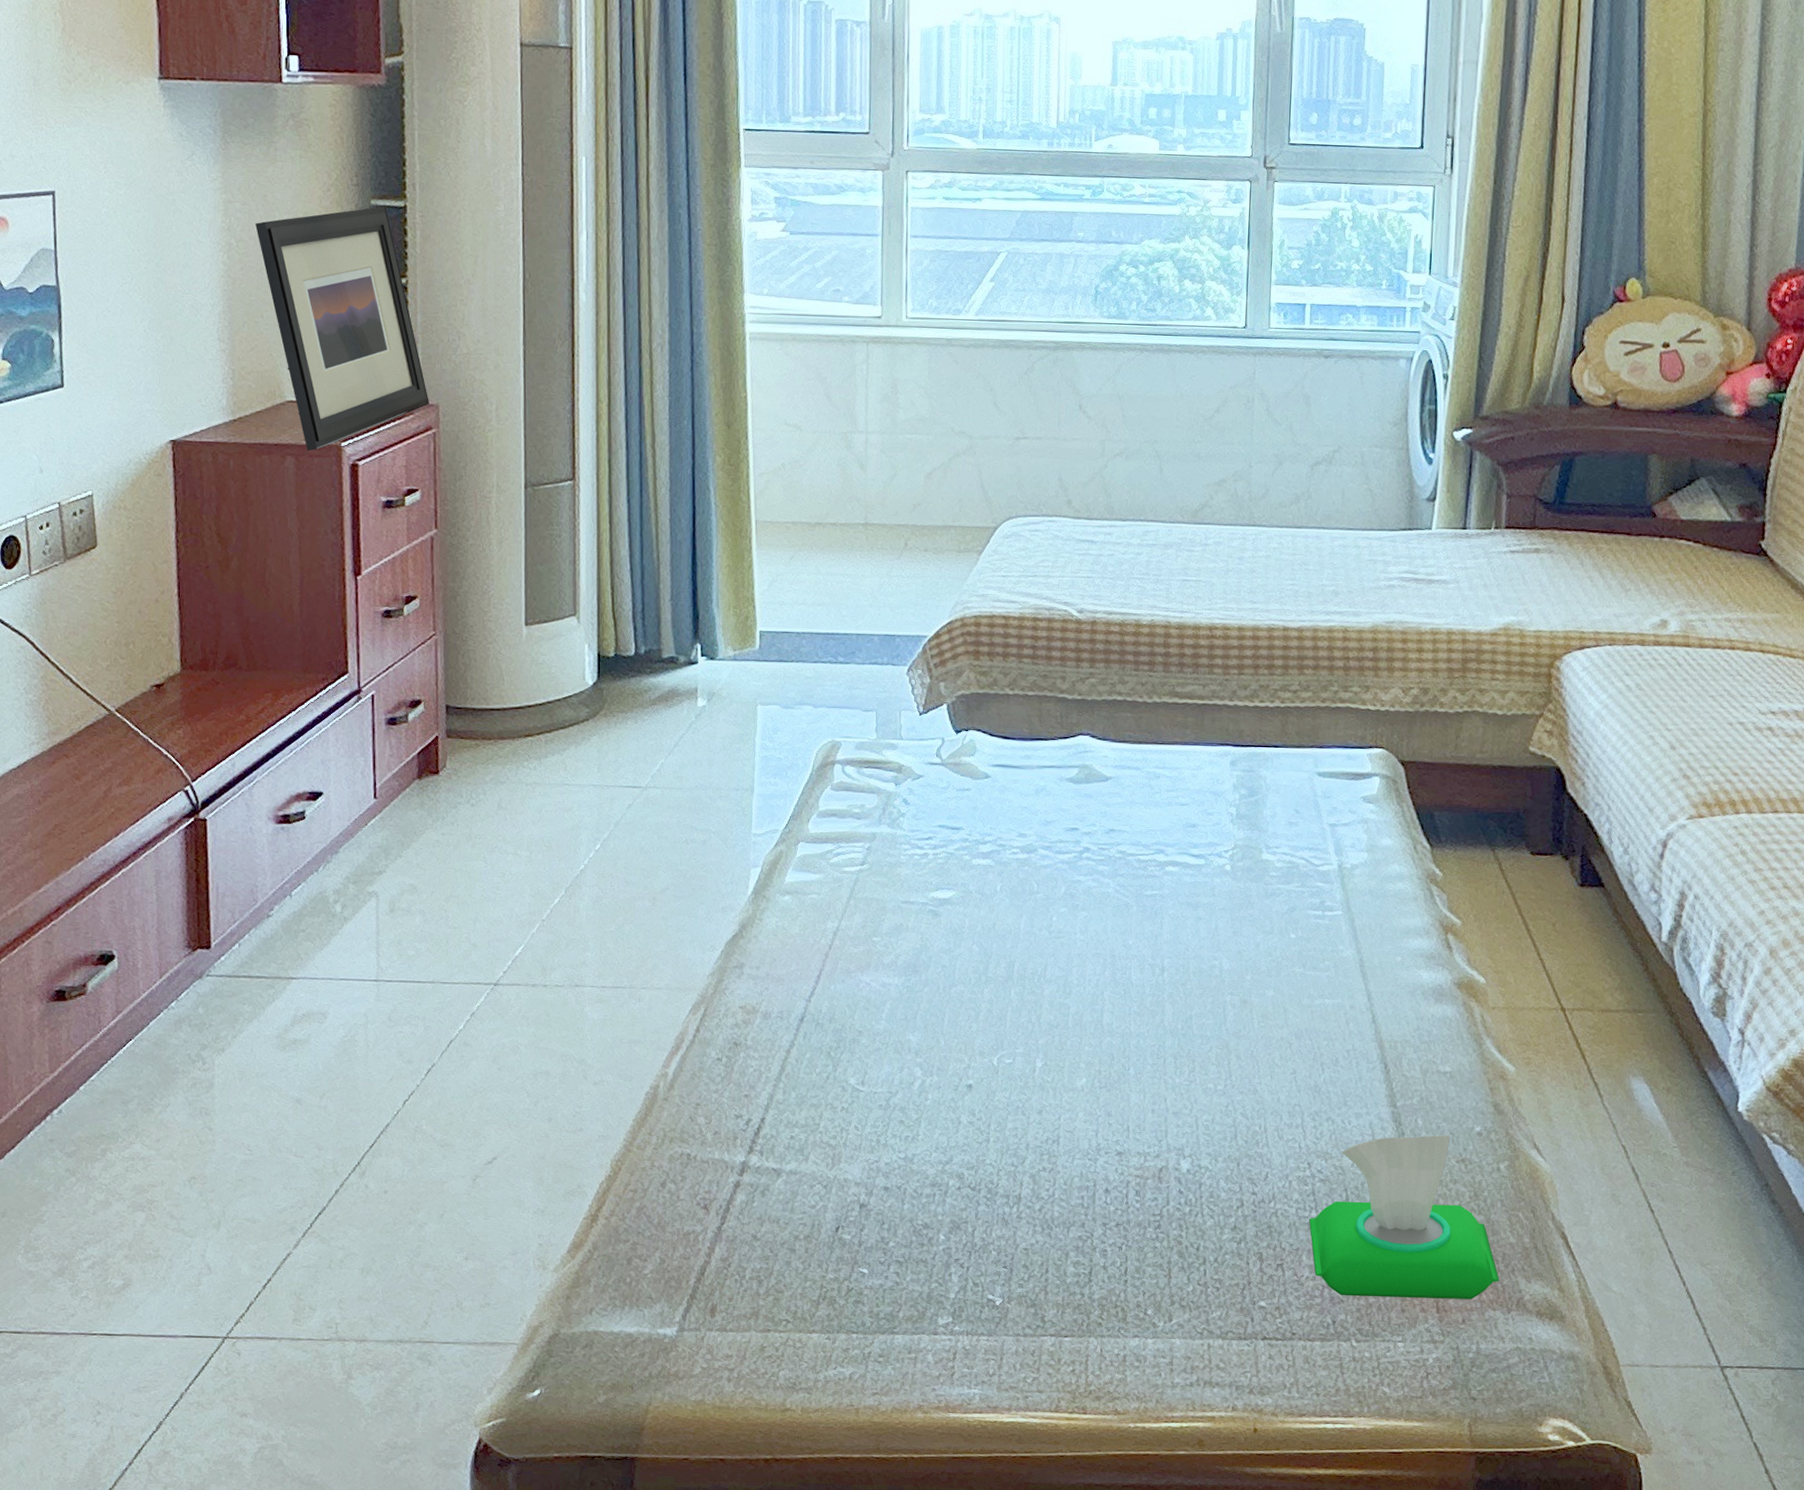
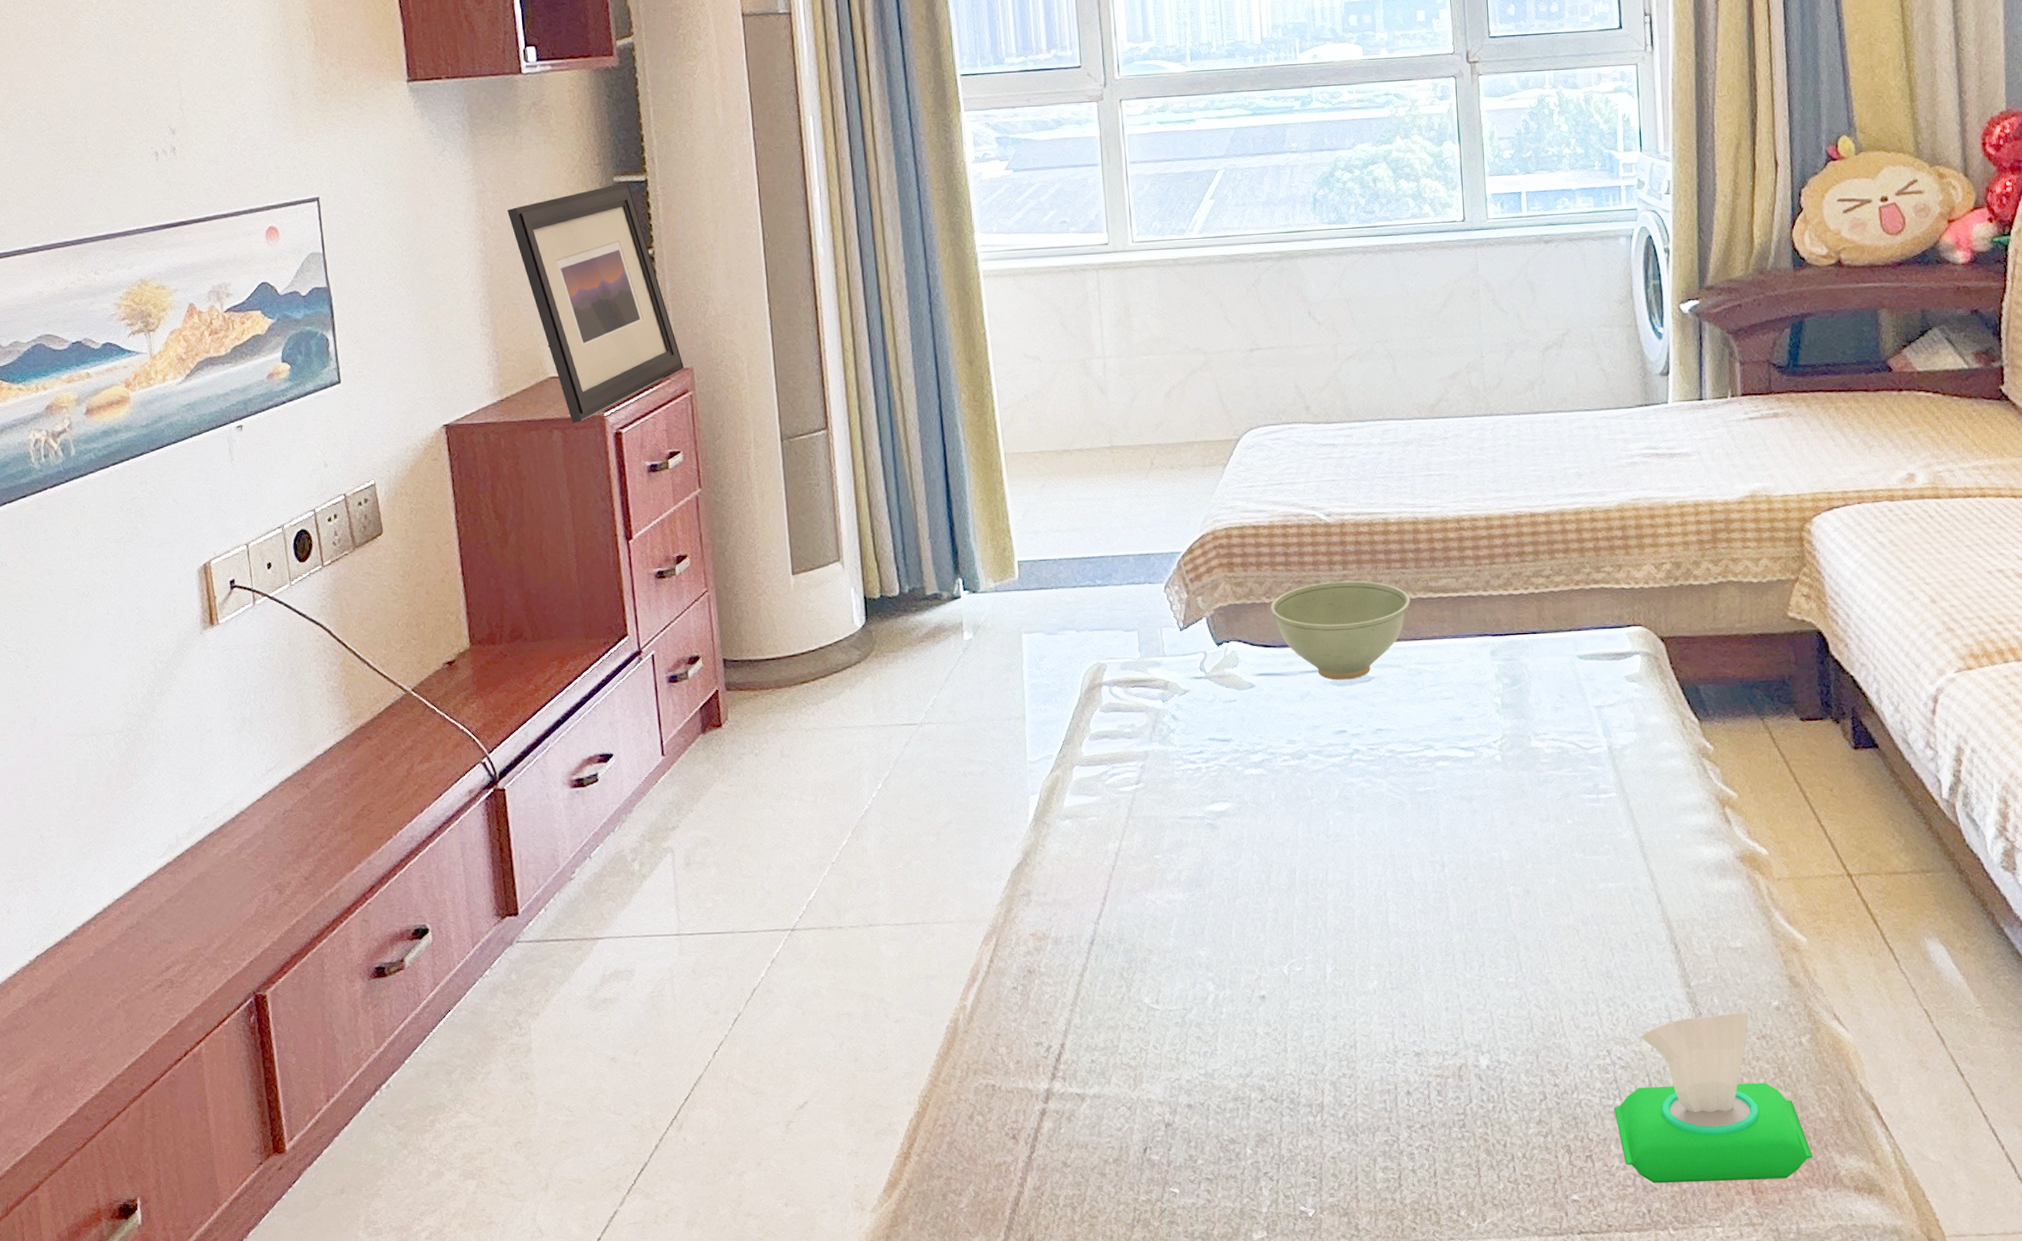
bowl: none [1013,678,1155,778] -> present [1270,580,1411,680]

